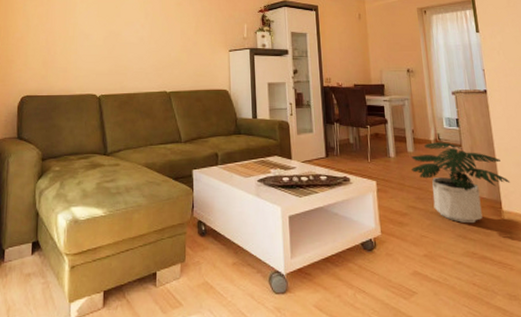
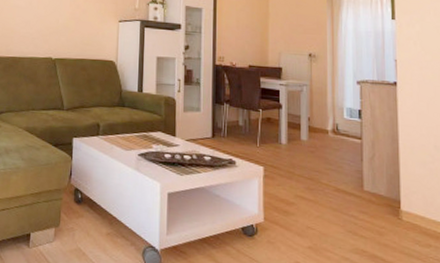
potted plant: present [411,142,511,224] -> none [304,132,413,221]

